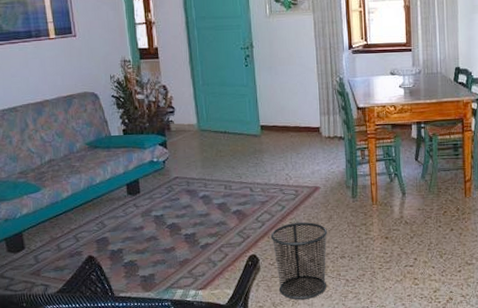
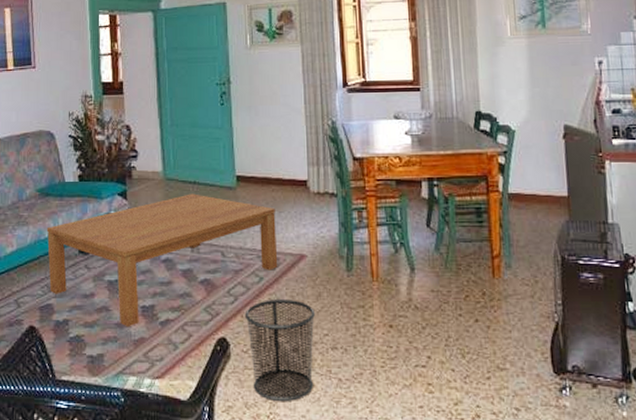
coffee table: none [97,141,297,252] -> present [46,193,278,328]

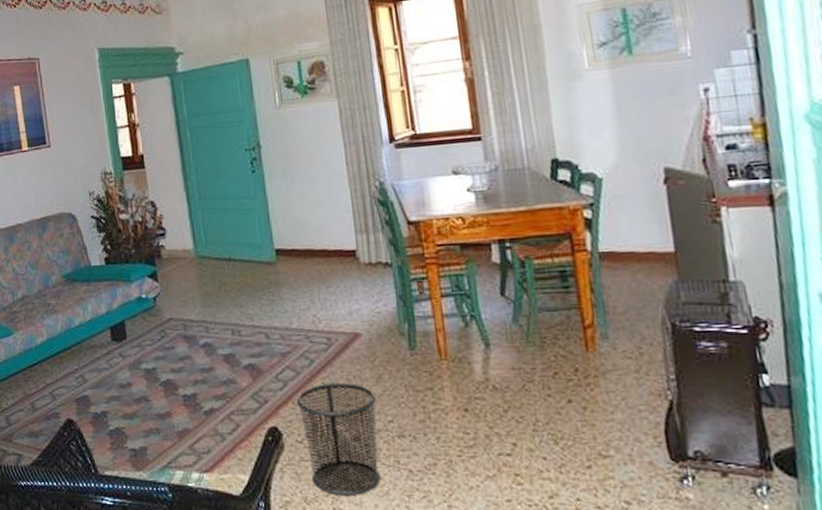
coffee table: present [46,193,278,328] -> none [76,271,330,418]

